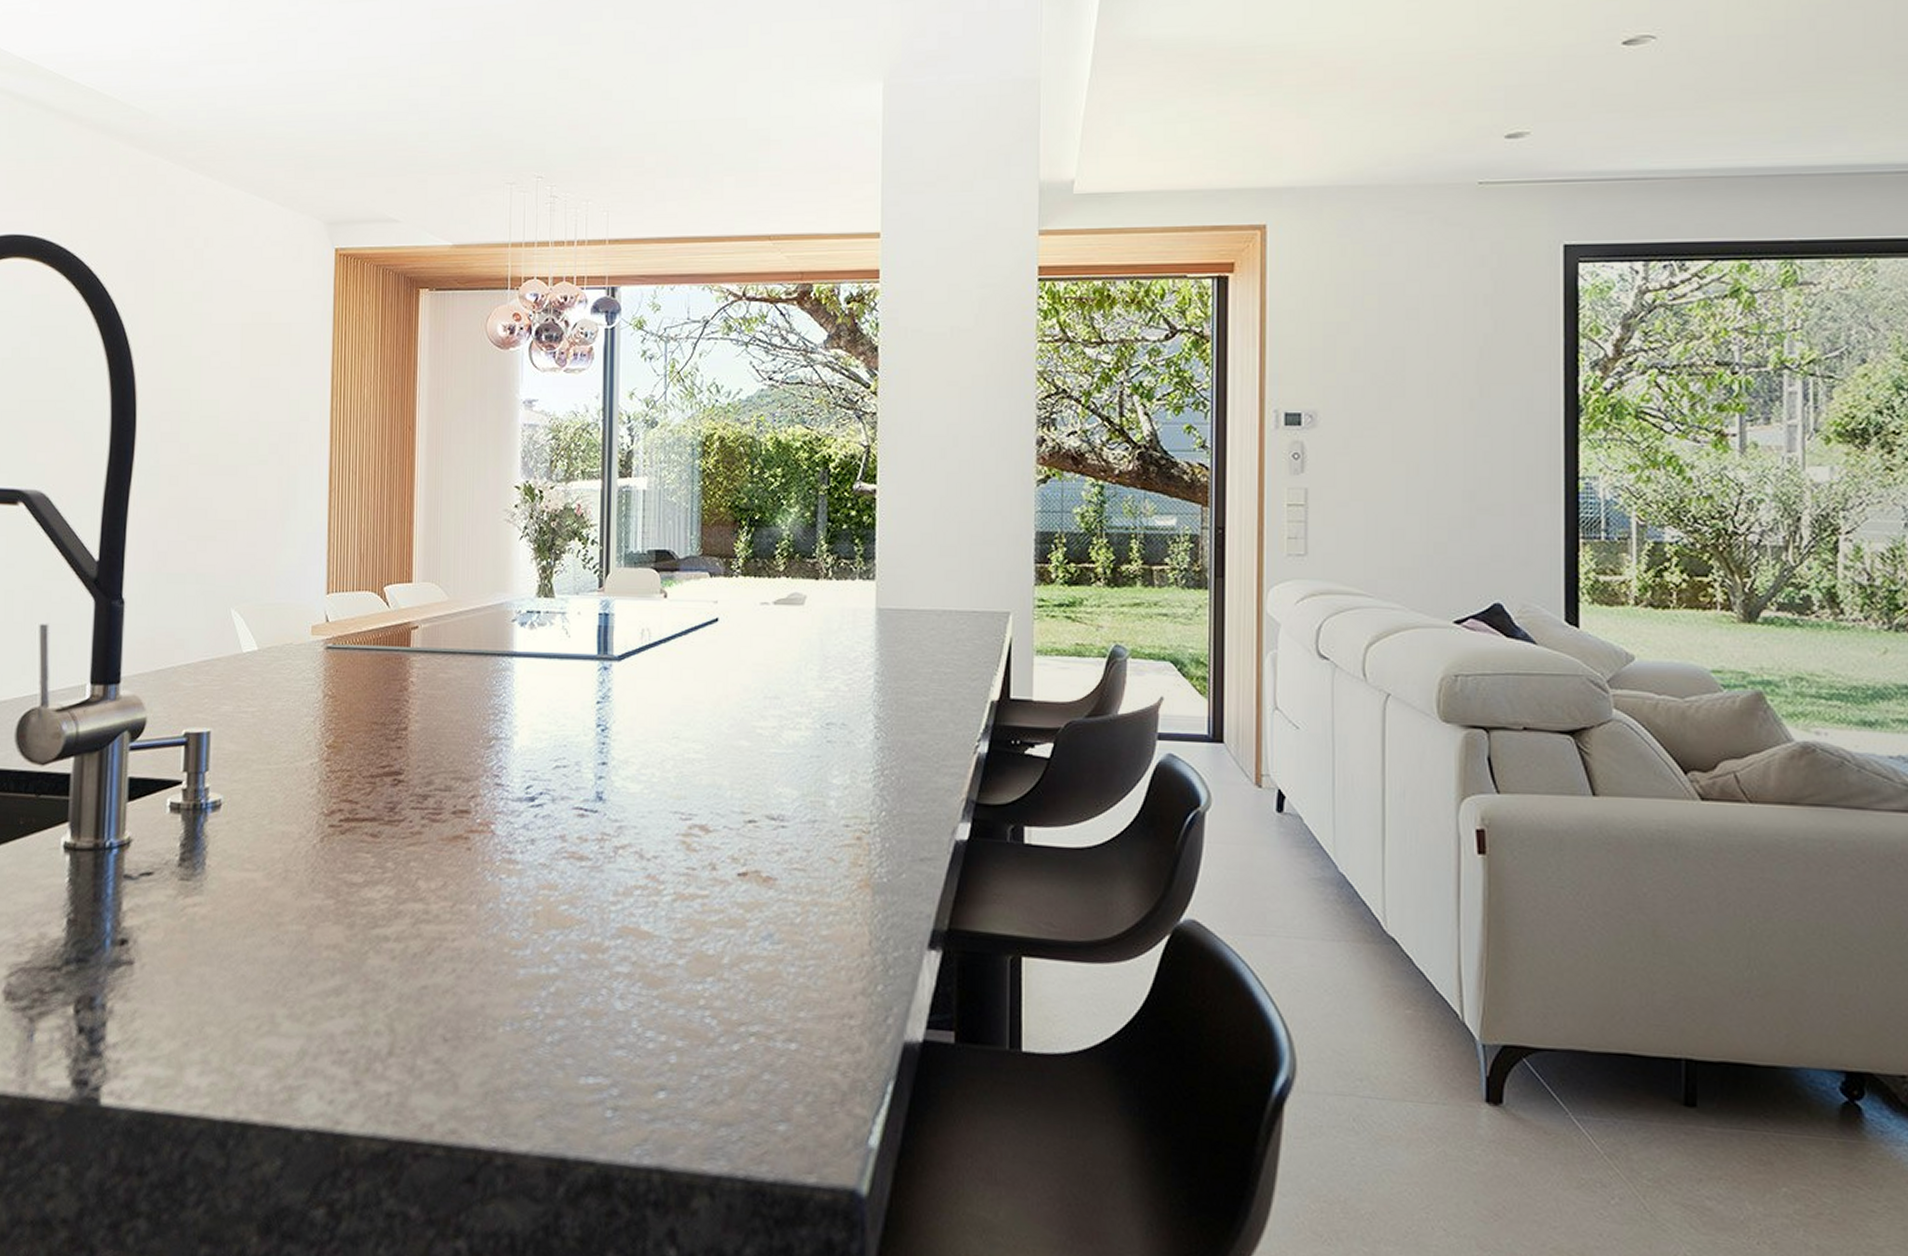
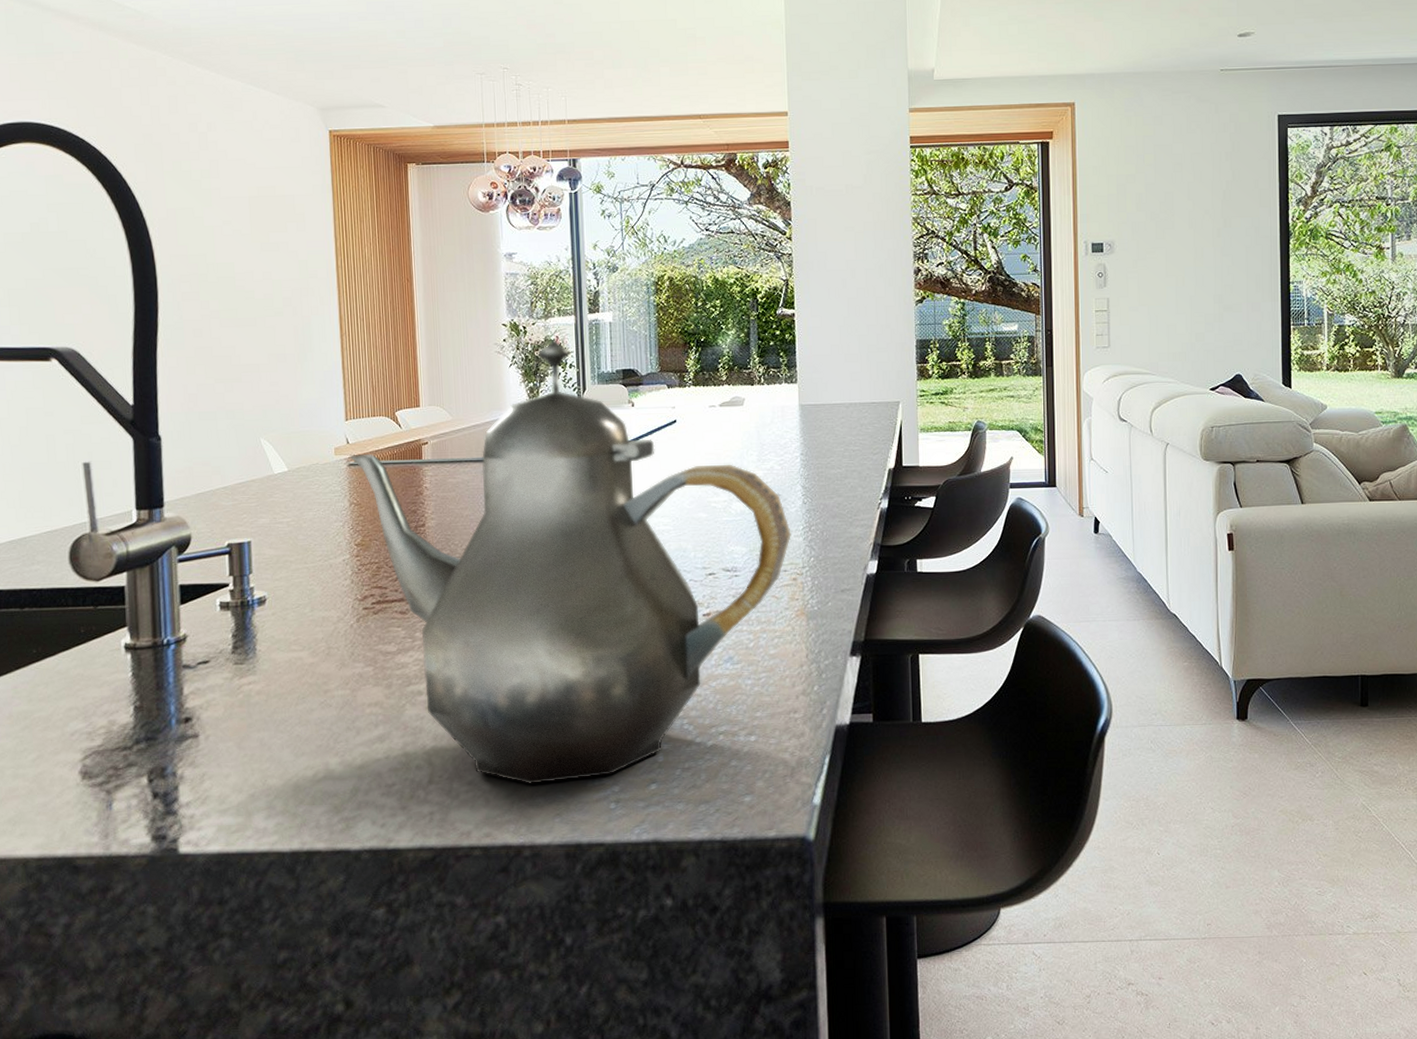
teapot: none [328,507,857,1074] -> present [349,339,791,784]

